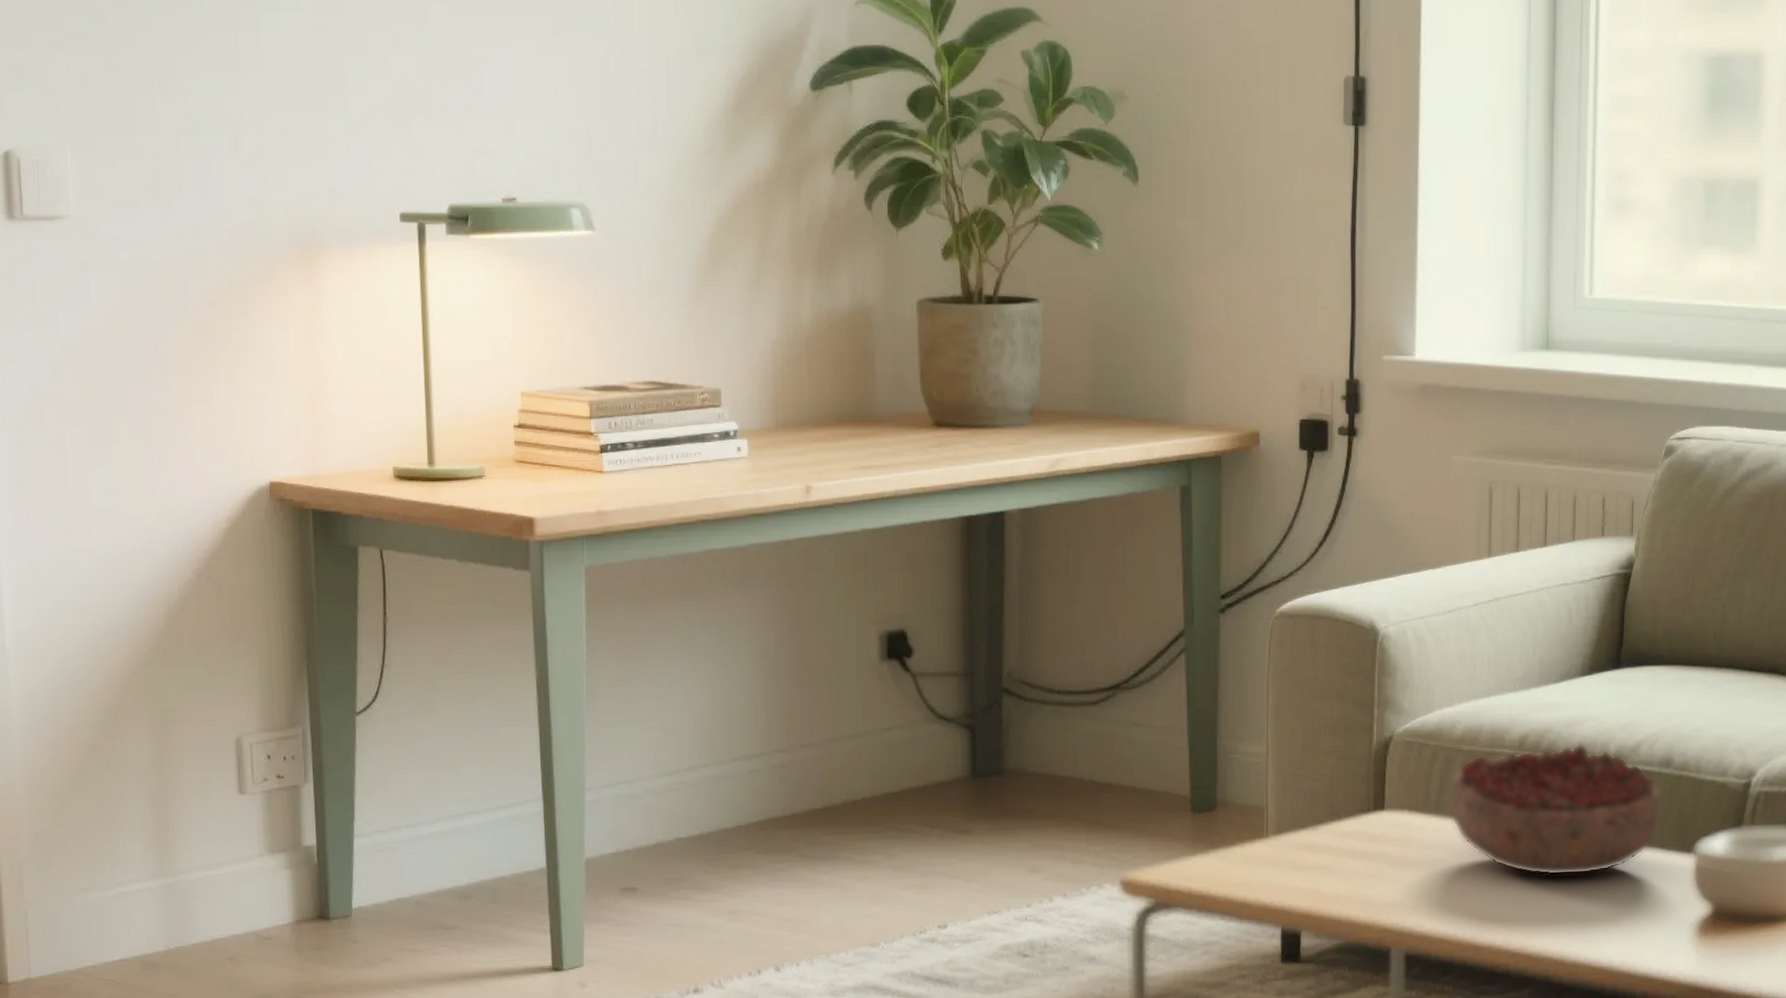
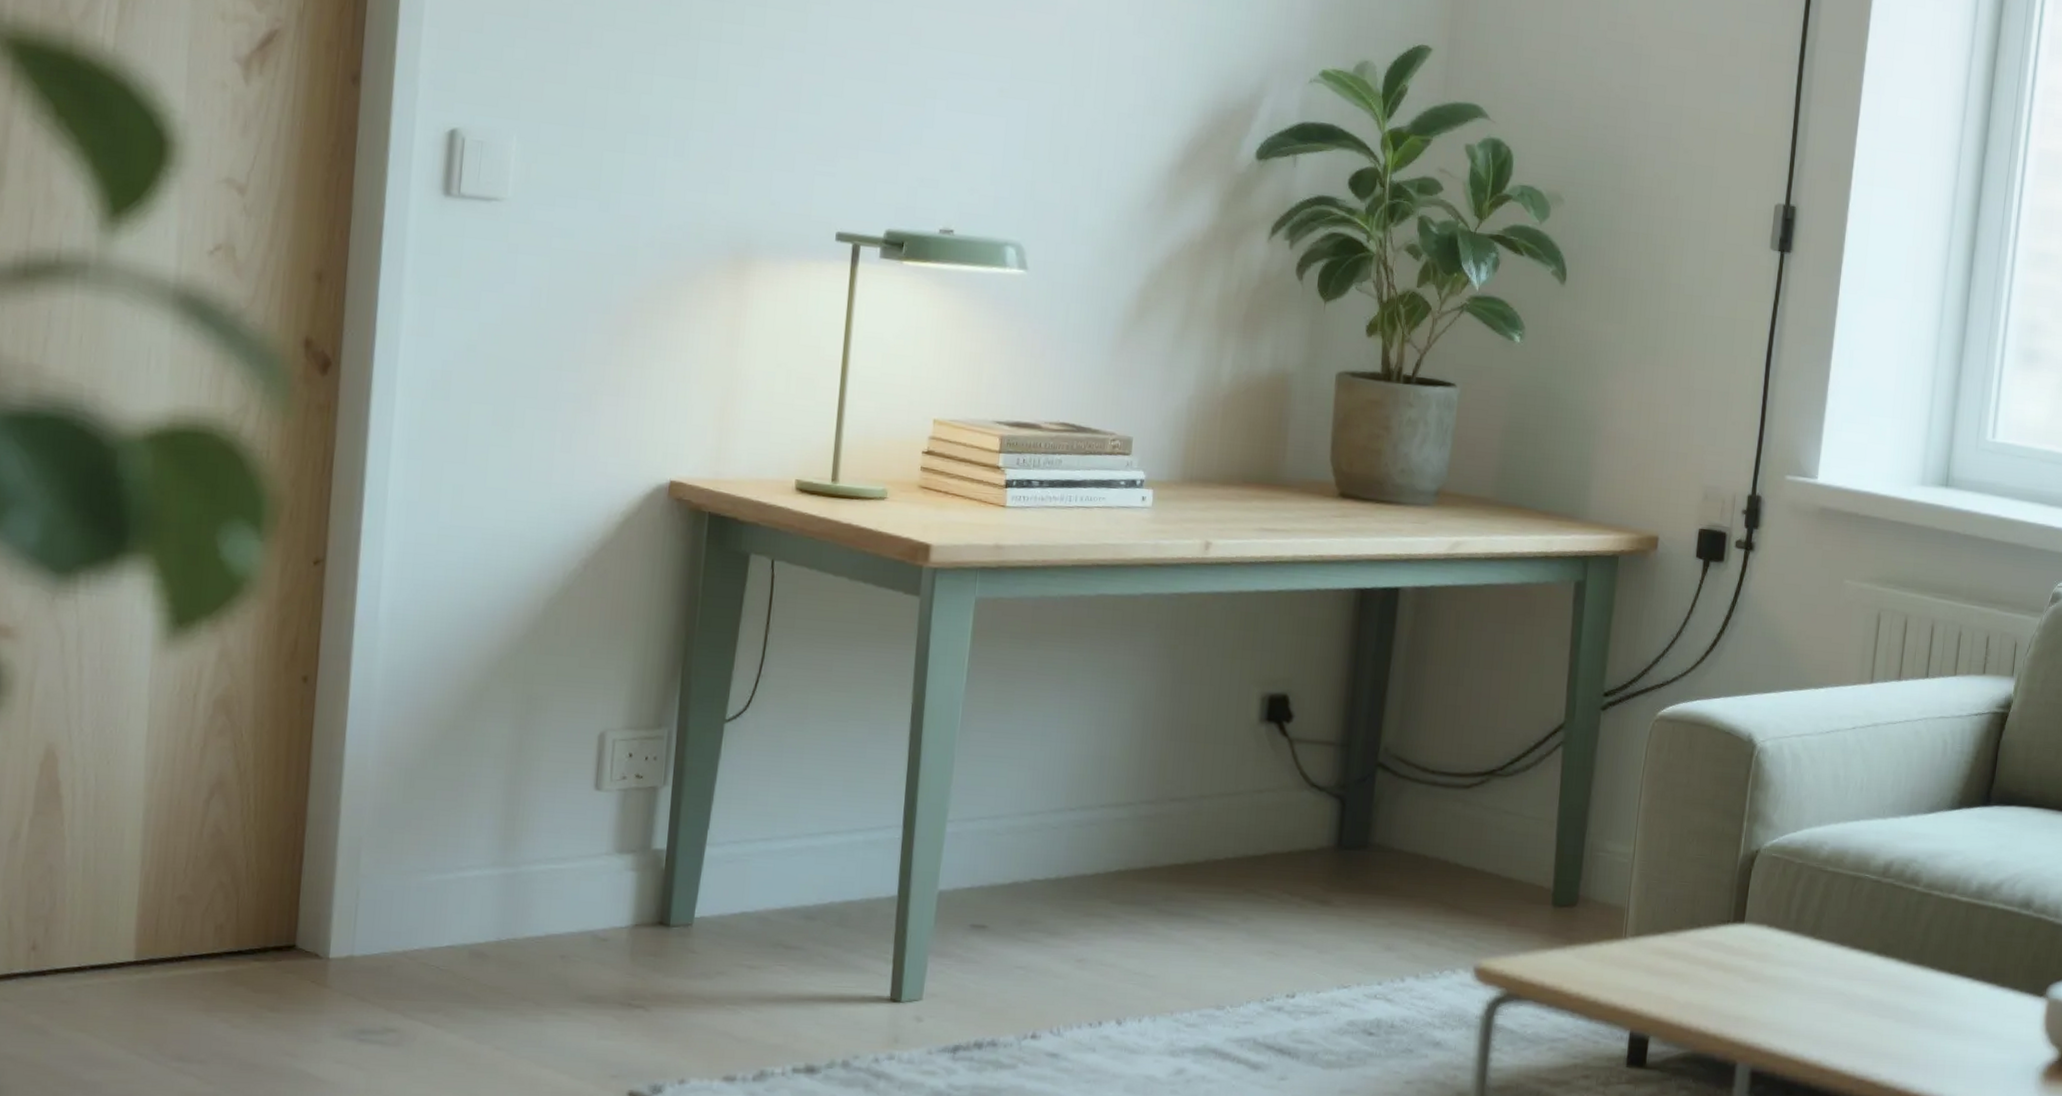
decorative bowl: present [1449,742,1662,876] -> none [1809,874,2020,1008]

